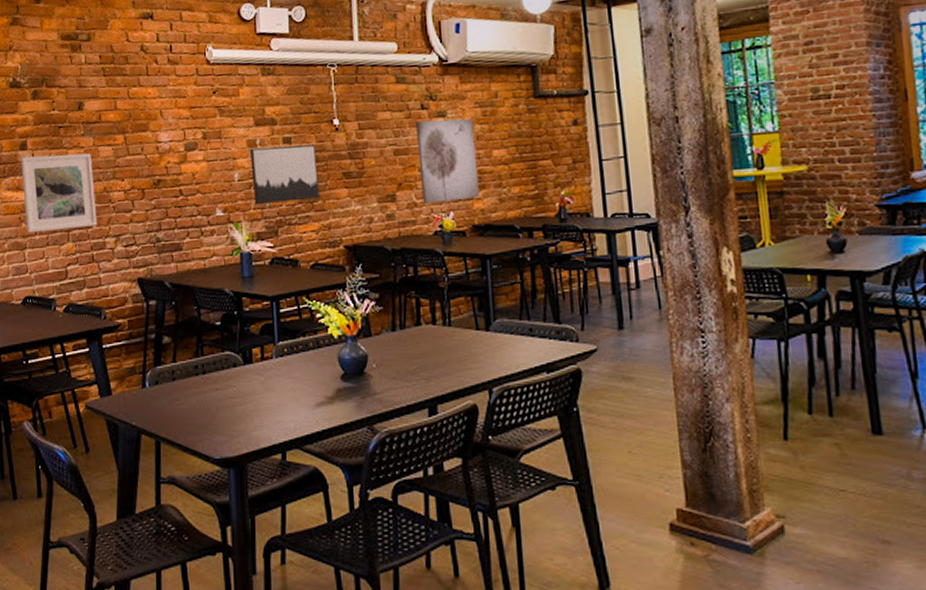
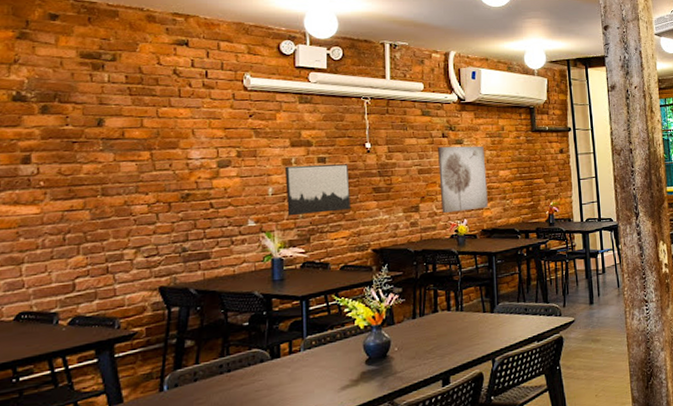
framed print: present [21,153,97,233] -> none [22,168,114,248]

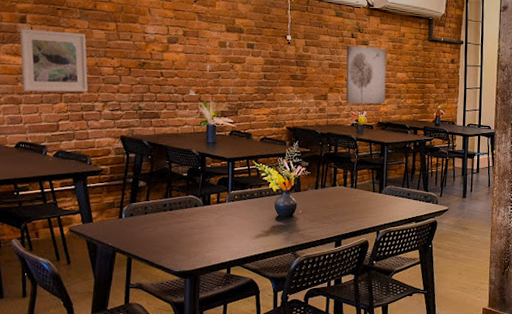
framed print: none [22,168,114,248] -> present [20,29,88,92]
wall art: present [285,164,350,216] -> none [220,48,272,92]

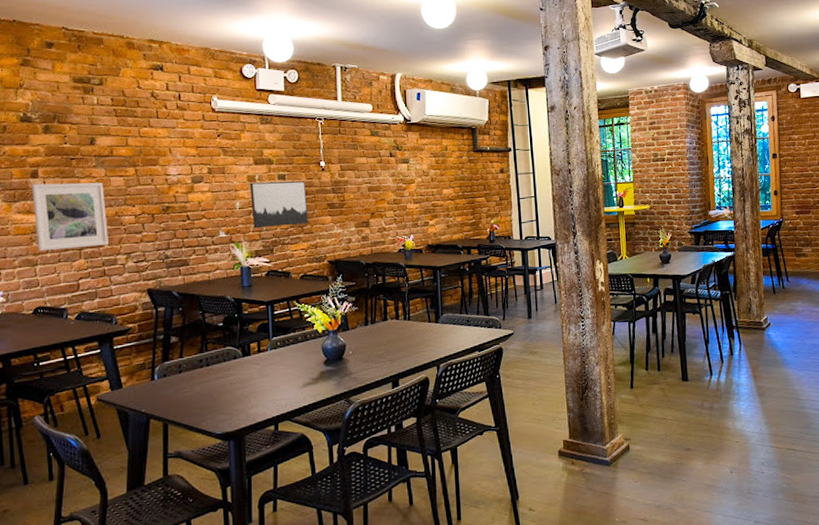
wall art: none [220,48,272,92] -> present [250,181,308,229]
wall art: present [346,45,386,104] -> none [386,165,433,228]

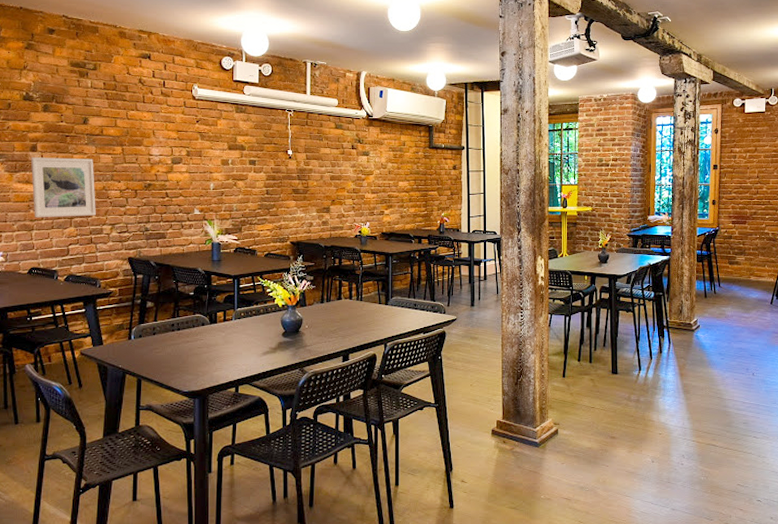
wall art: present [250,181,308,229] -> none [224,166,274,208]

